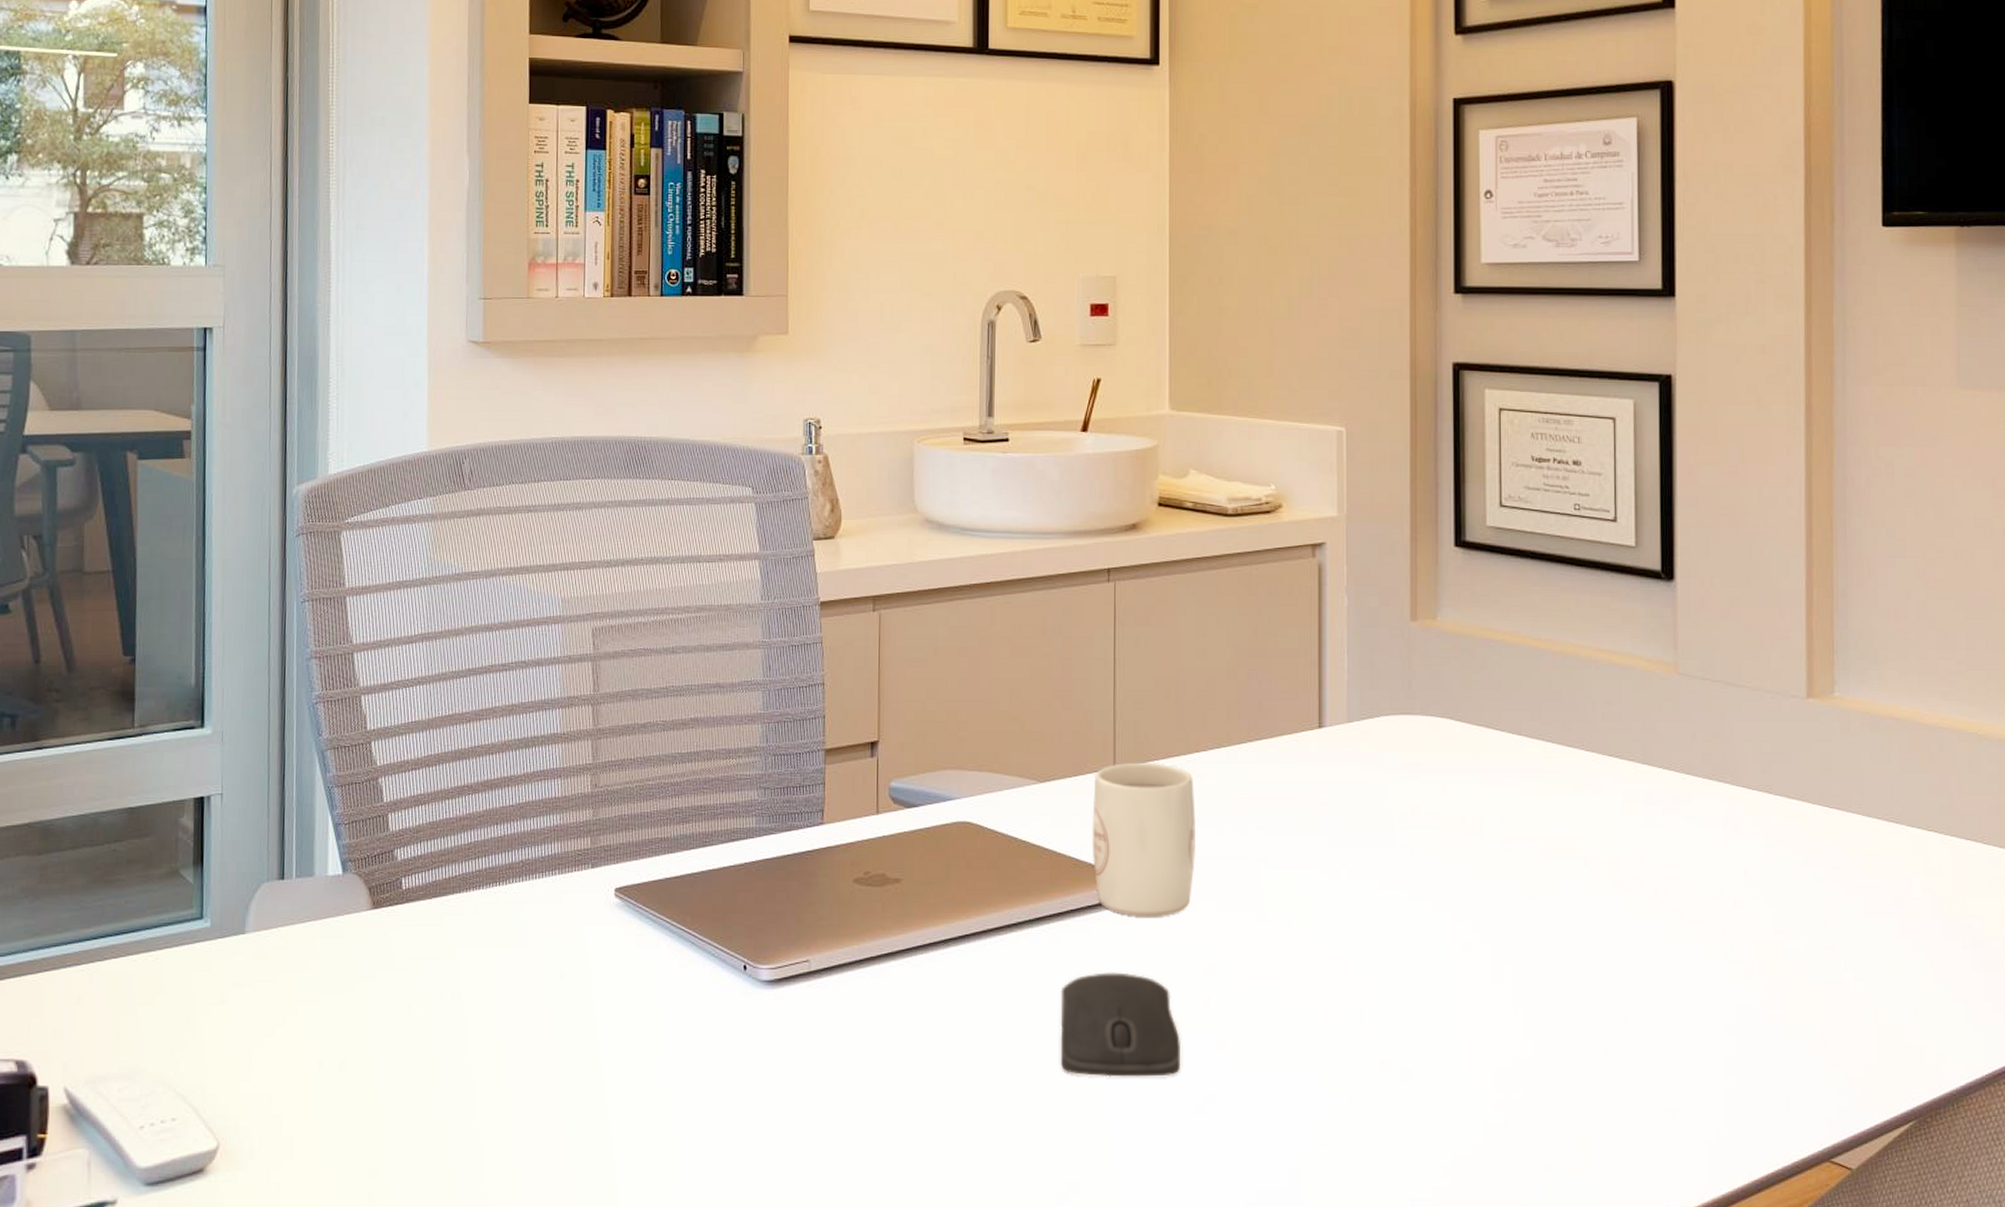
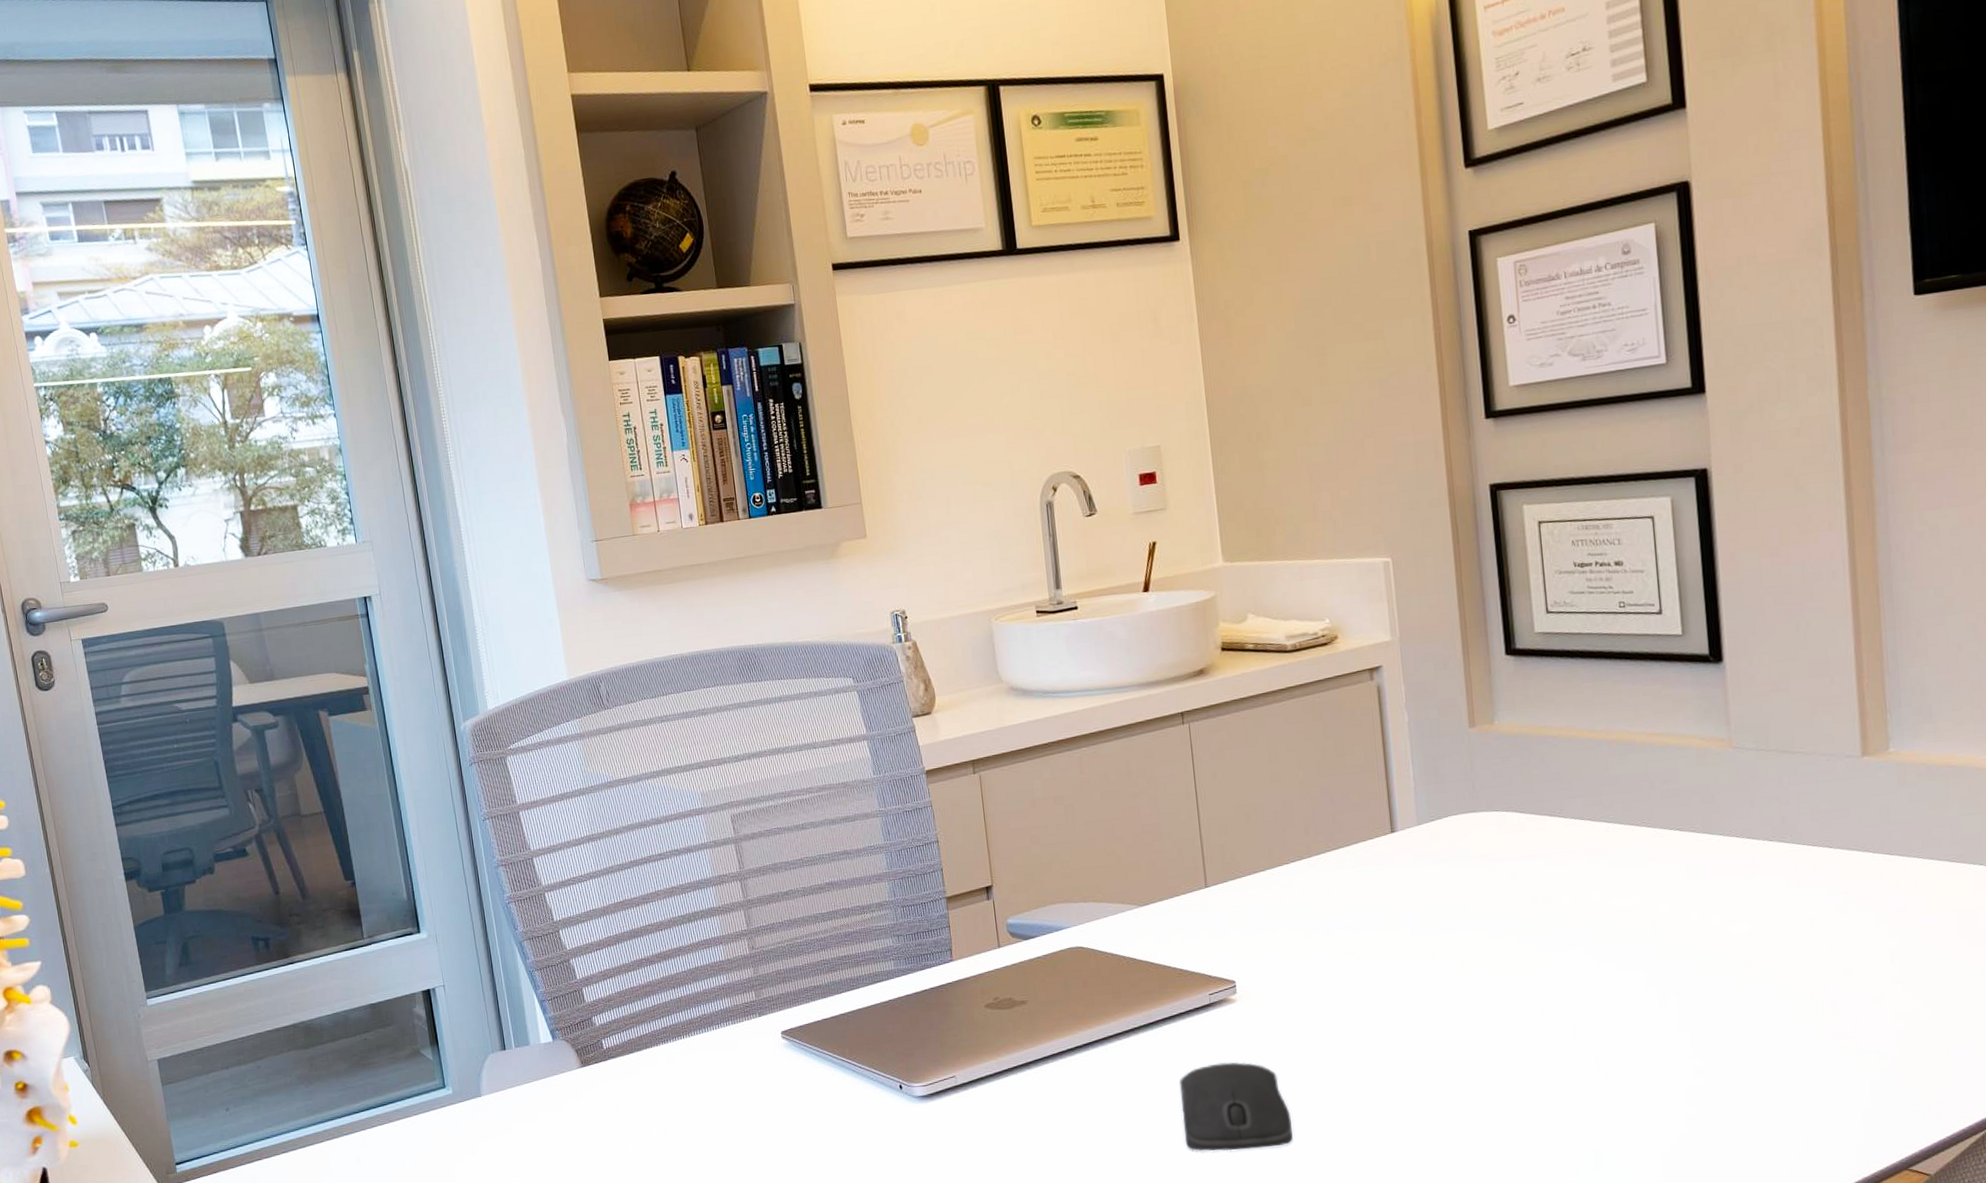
mug: present [1092,763,1195,917] -> none [1189,879,1289,1013]

